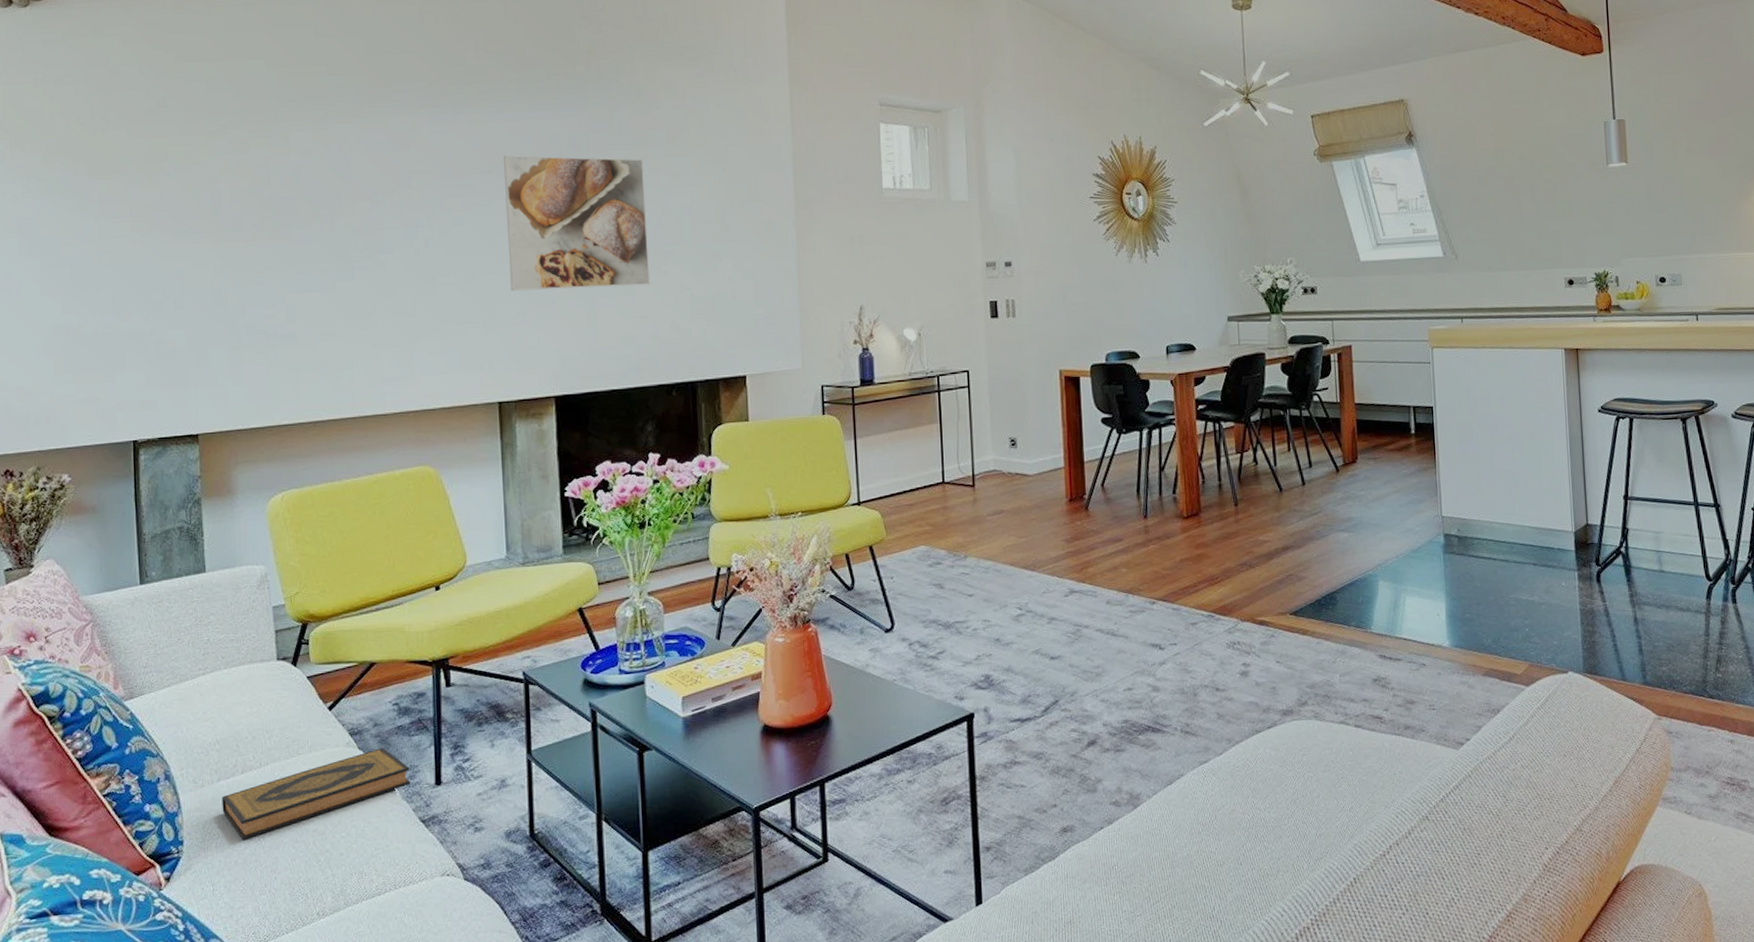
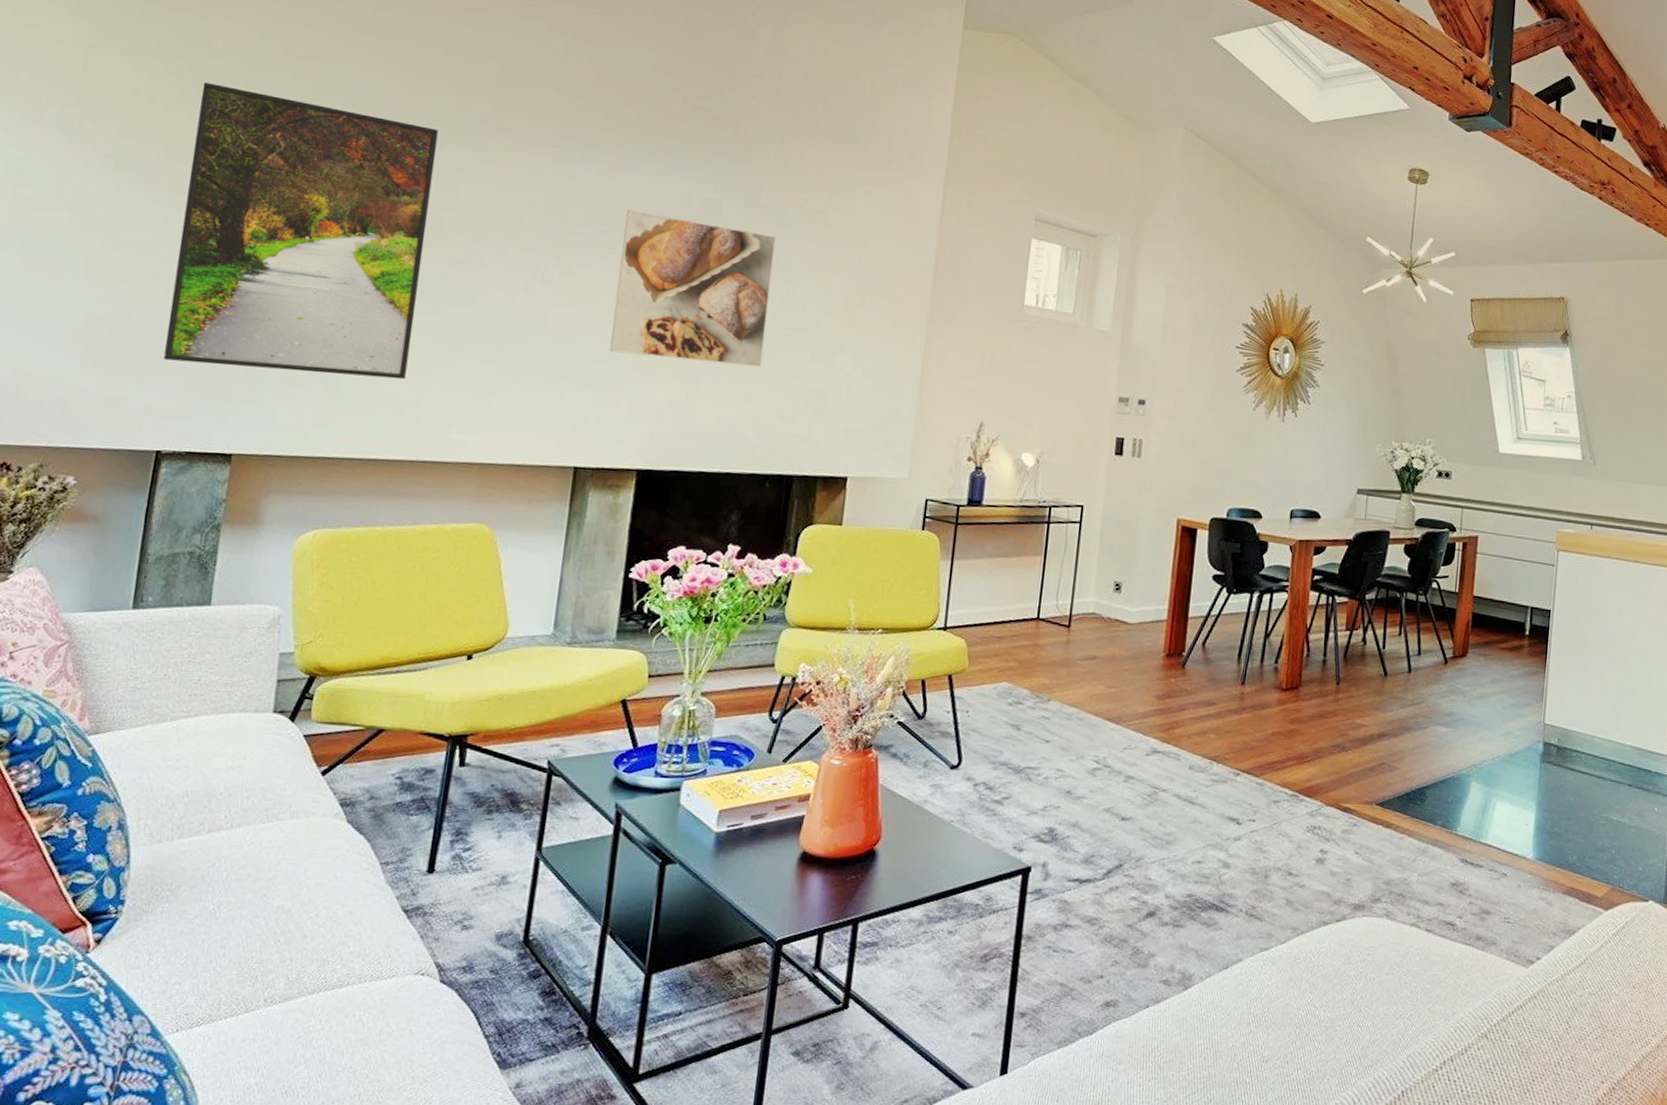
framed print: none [109,98,335,358] -> present [164,82,439,380]
hardback book: present [222,748,411,840] -> none [177,824,402,907]

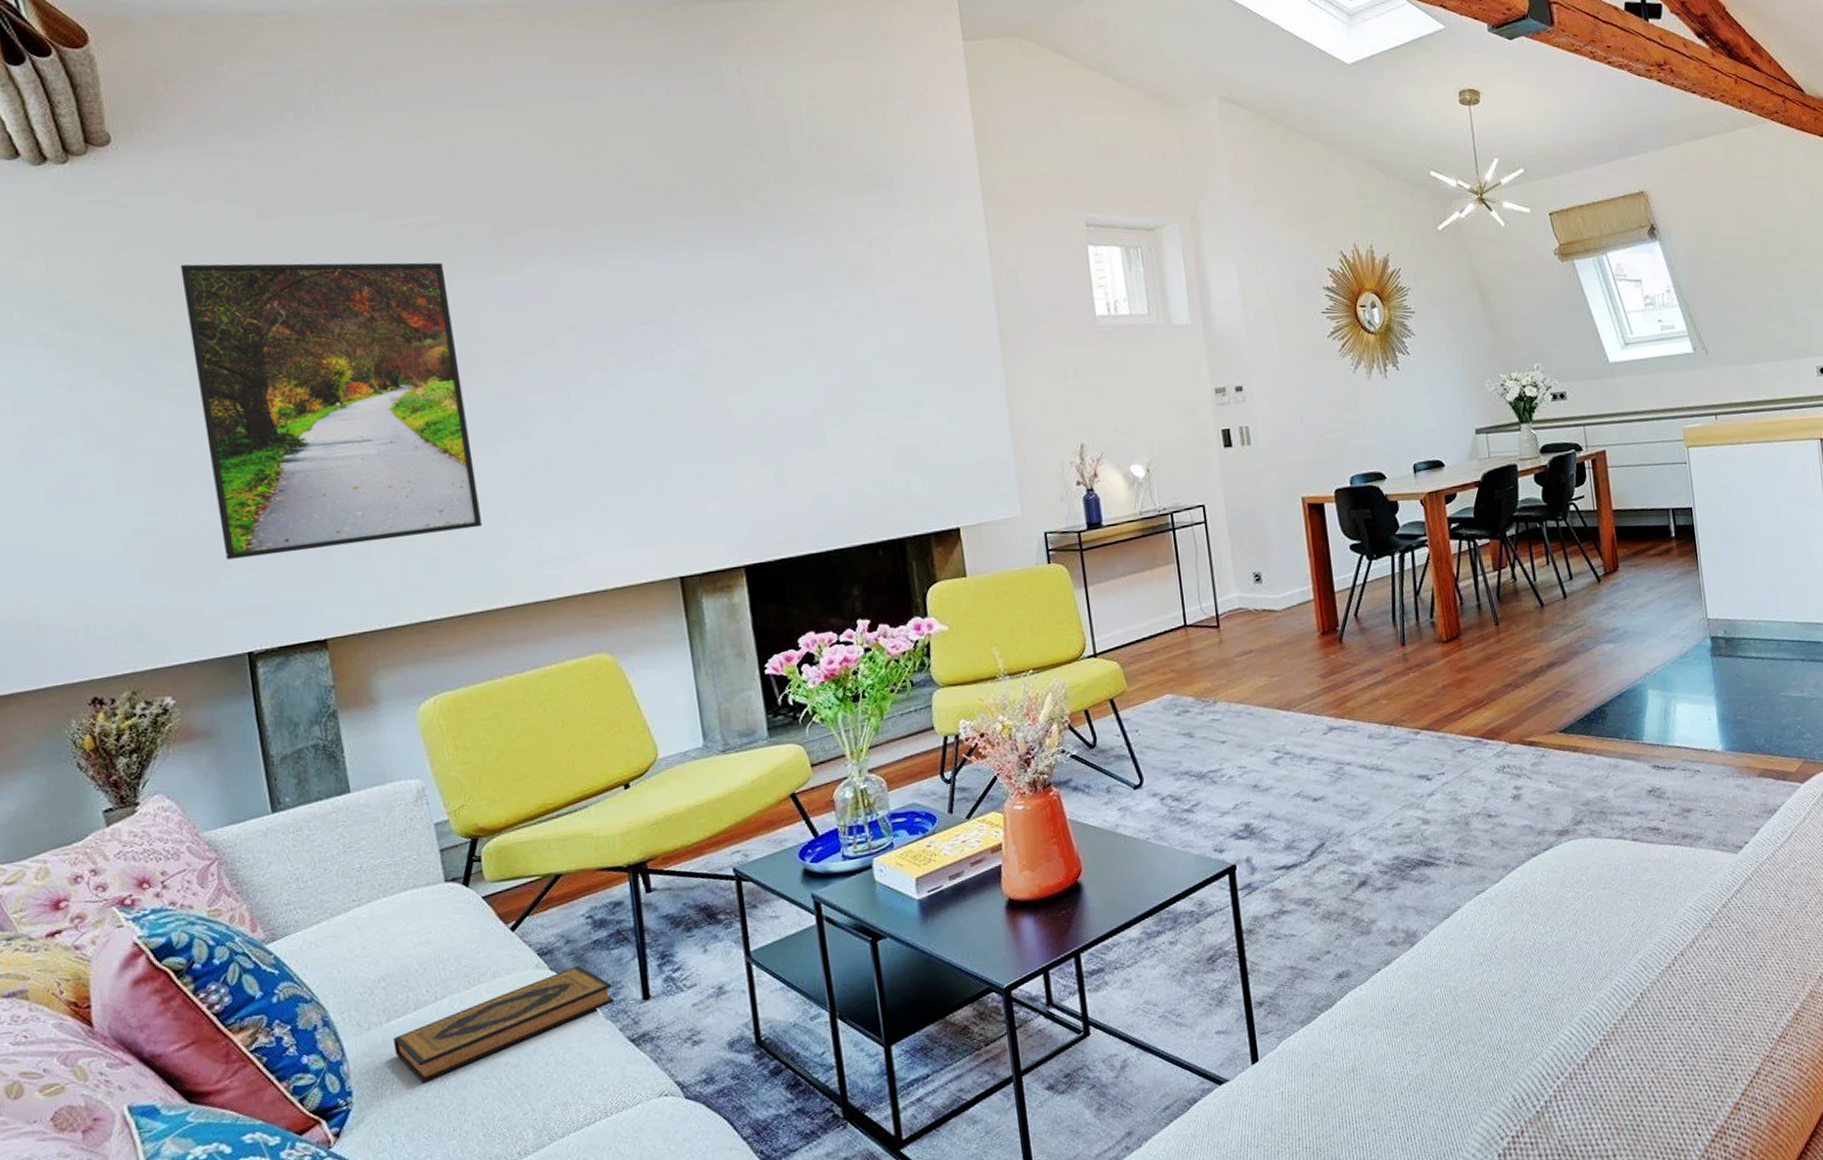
hardback book: none [177,824,402,907] -> present [393,966,614,1083]
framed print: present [609,210,776,368] -> none [662,299,844,454]

